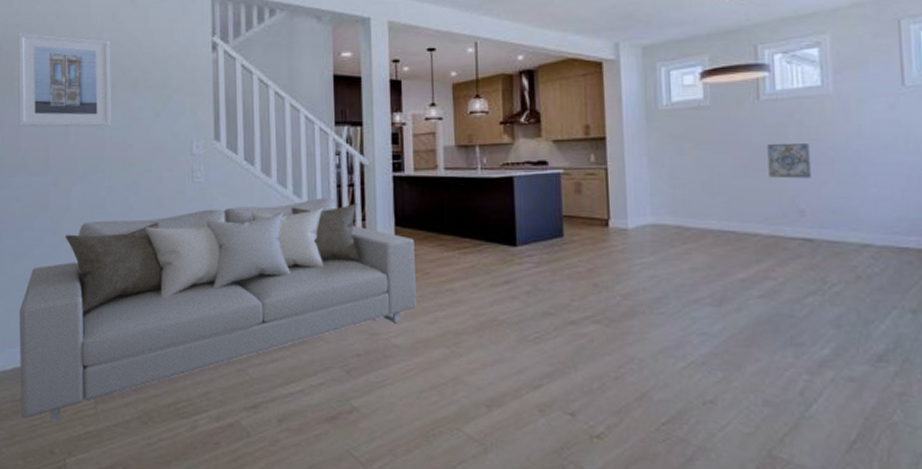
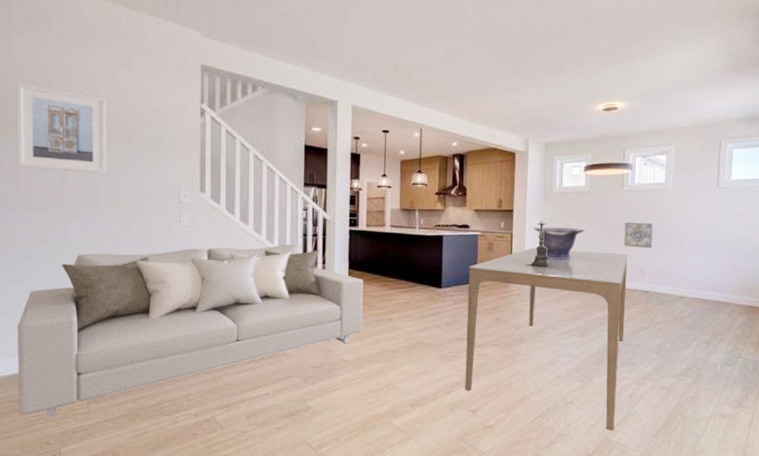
dining table: none [551,186,783,443] -> present [465,248,628,431]
candle holder: none [625,149,675,214] -> present [523,221,558,268]
decorative bowl: none [636,155,710,201] -> present [533,226,585,260]

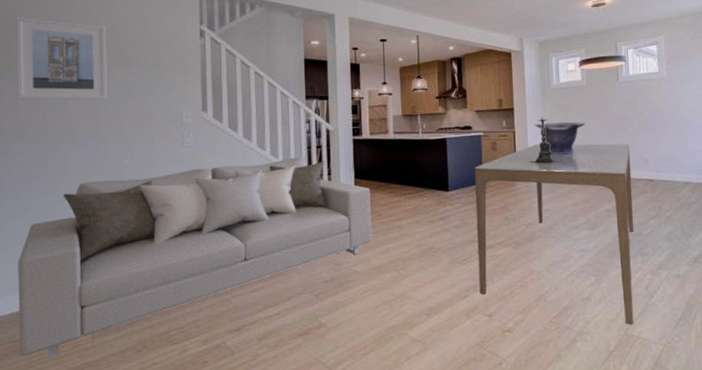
wall art: present [624,222,653,248] -> none [624,111,652,137]

